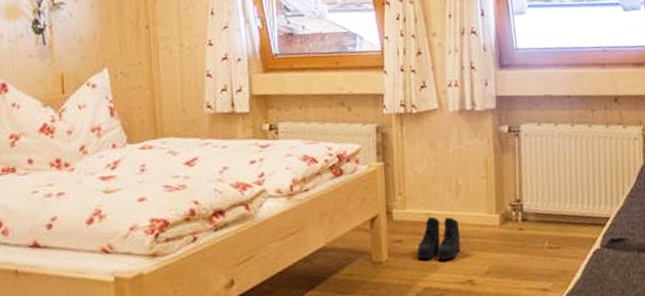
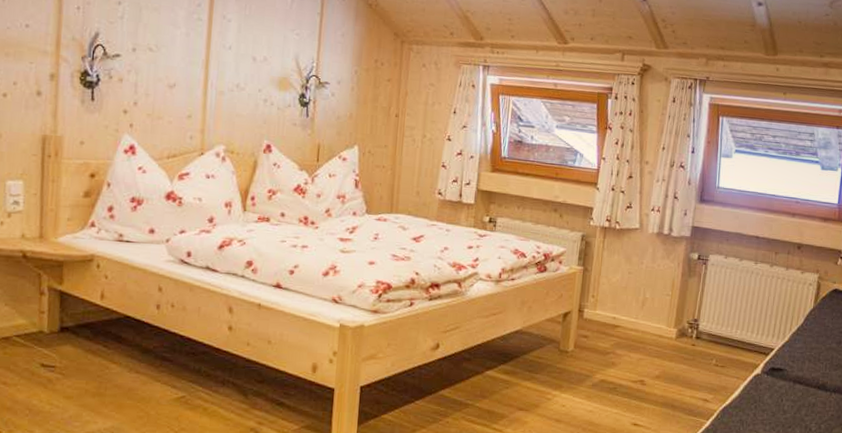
boots: present [417,216,461,261] -> none [599,320,640,361]

